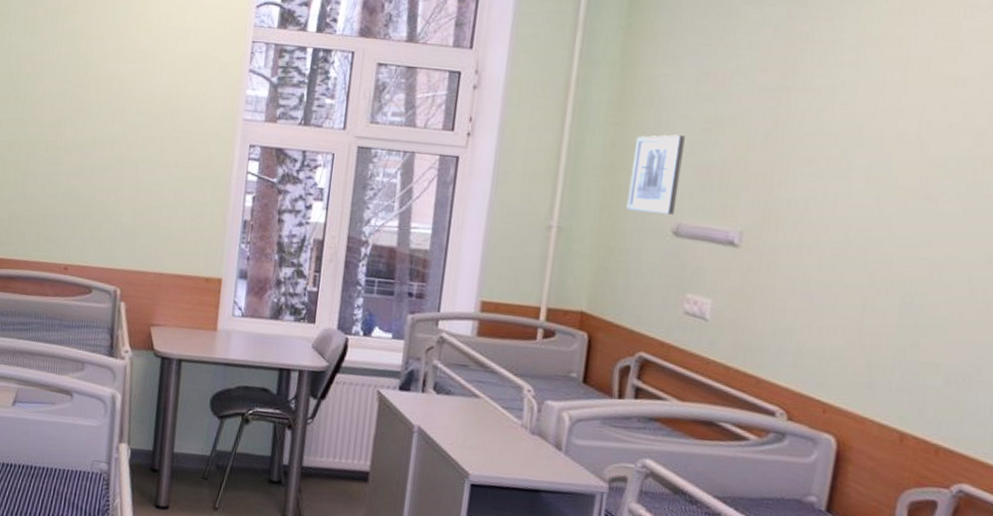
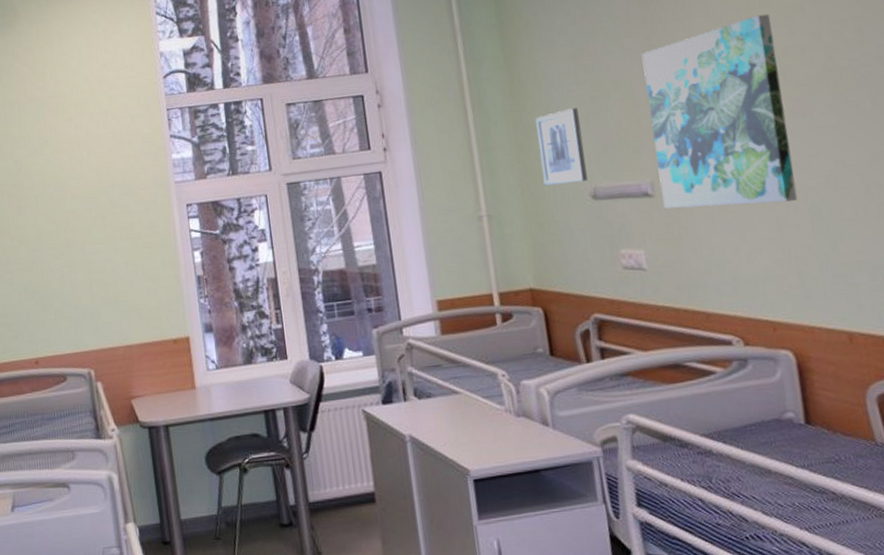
wall art: none [747,79,927,286] -> present [641,13,798,209]

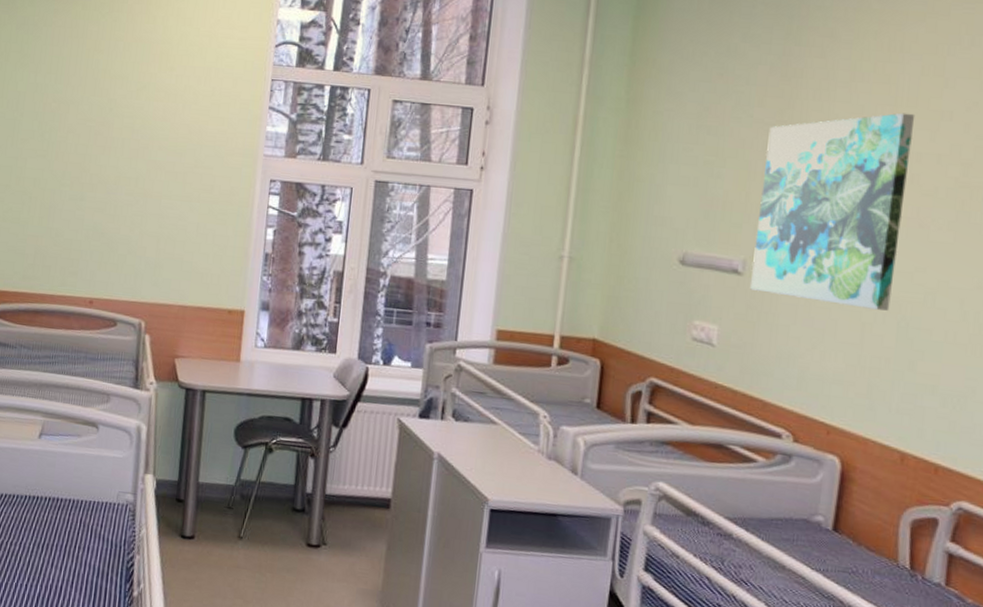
wall art: present [535,108,588,186] -> none [634,167,689,244]

